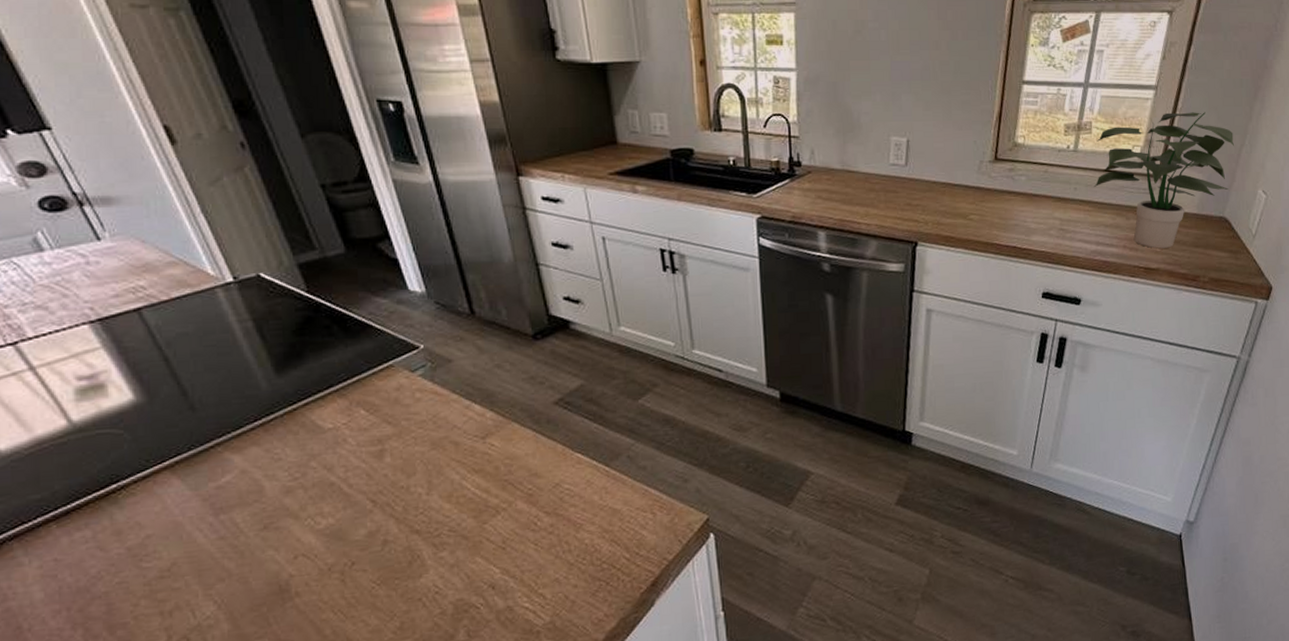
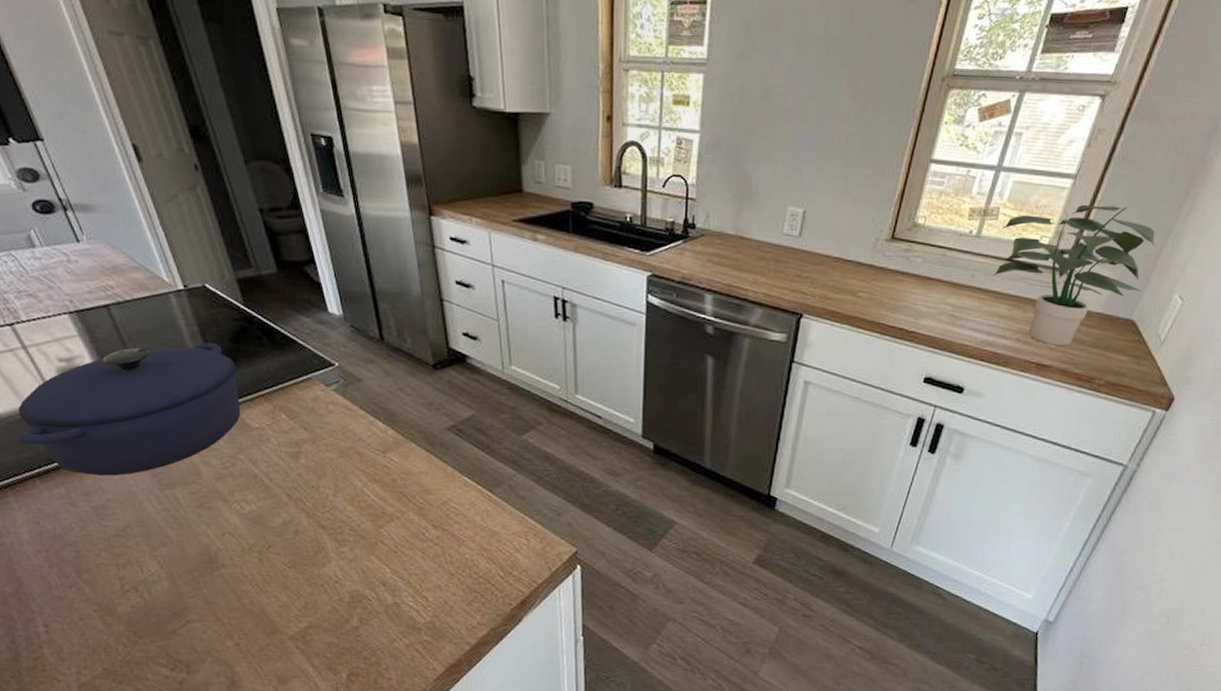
cooking pot: none [25,338,310,510] -> present [17,343,241,476]

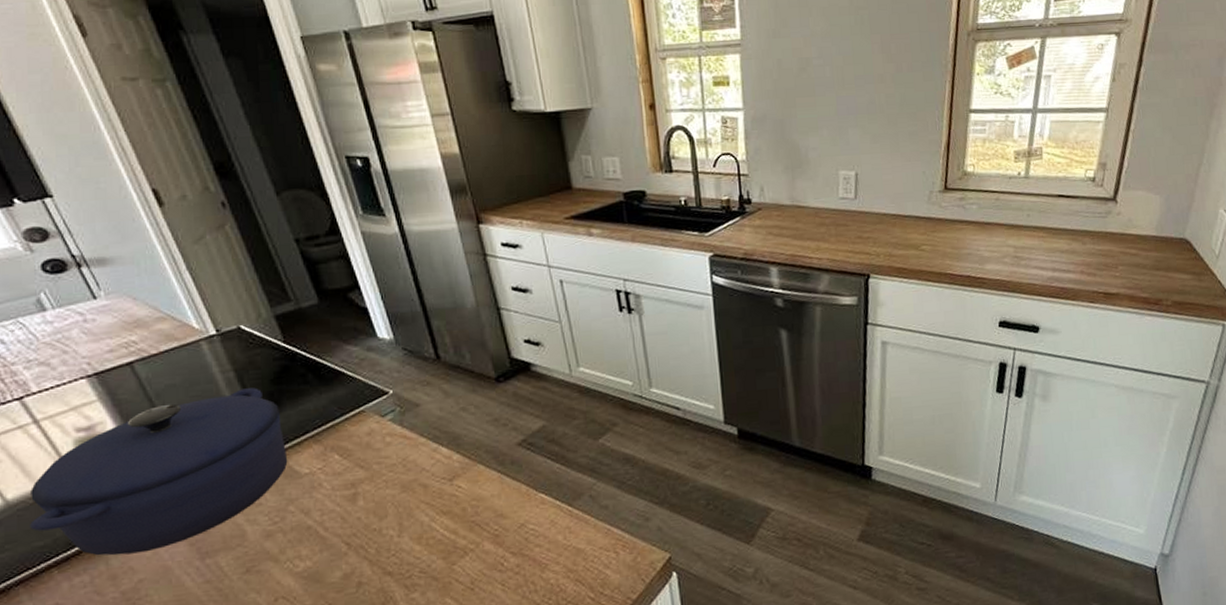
potted plant: present [993,204,1155,346] -> none [1047,132,1191,273]

